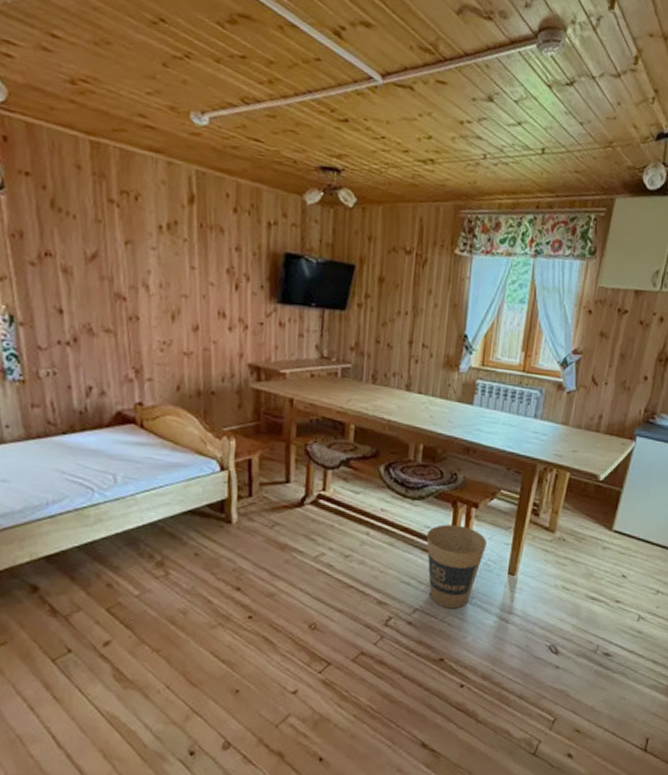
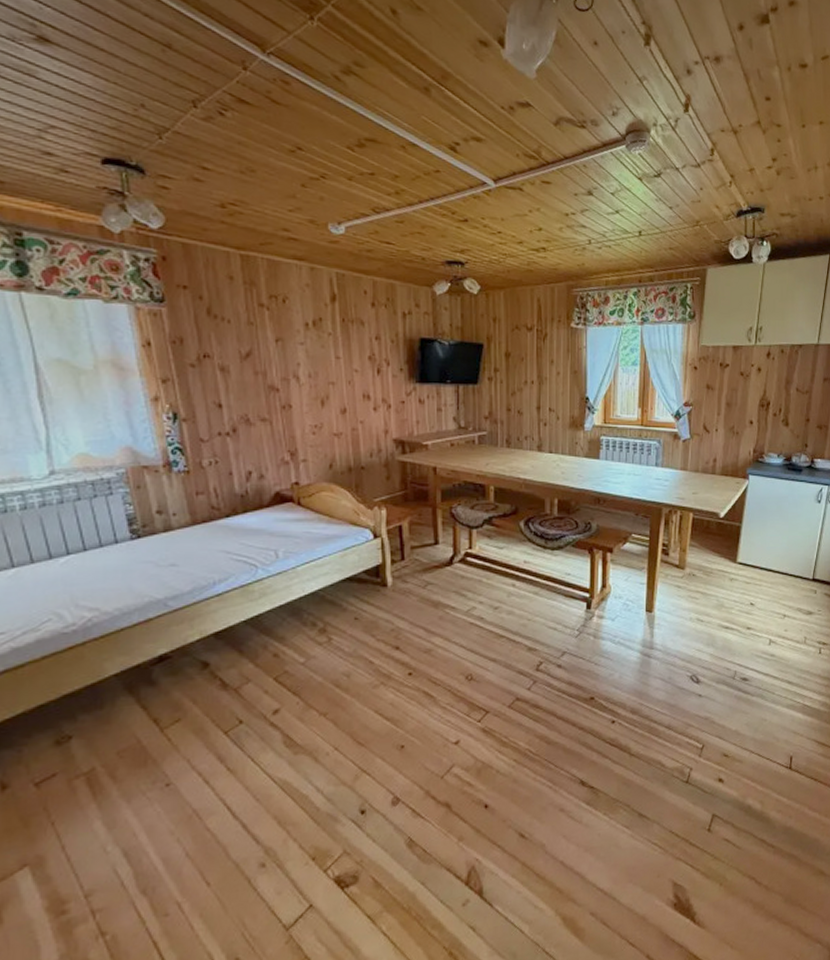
trash can: present [426,524,487,609] -> none [568,570,623,649]

